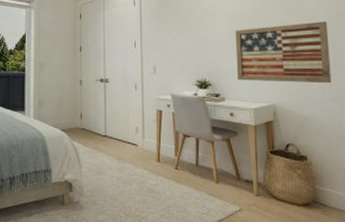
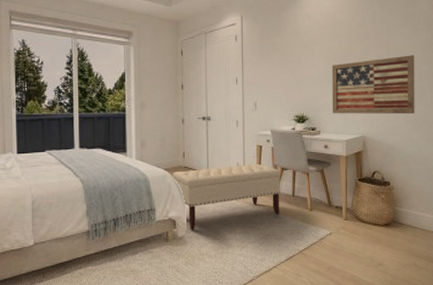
bench: none [69,128,183,196] -> present [172,163,281,231]

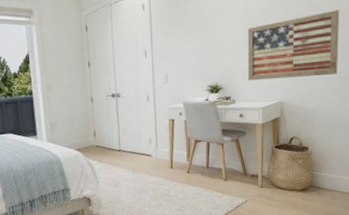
bench: present [172,163,281,231] -> none [84,137,195,207]

